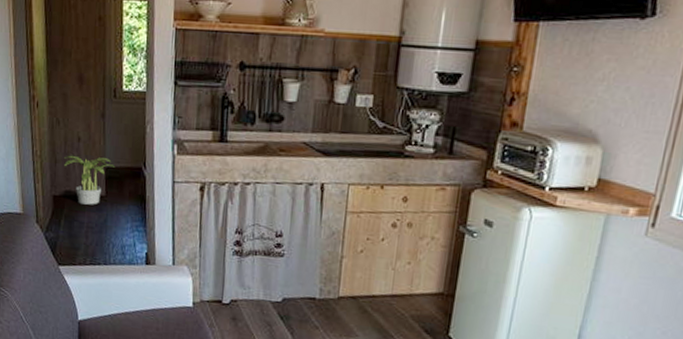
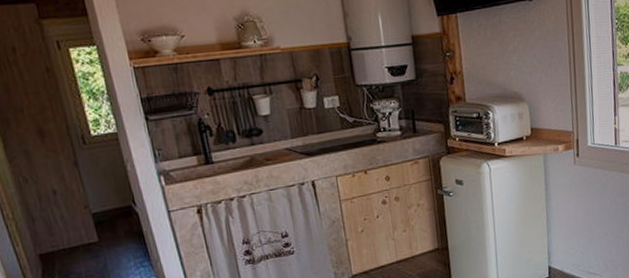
potted plant: present [64,155,116,205] -> none [42,204,103,256]

